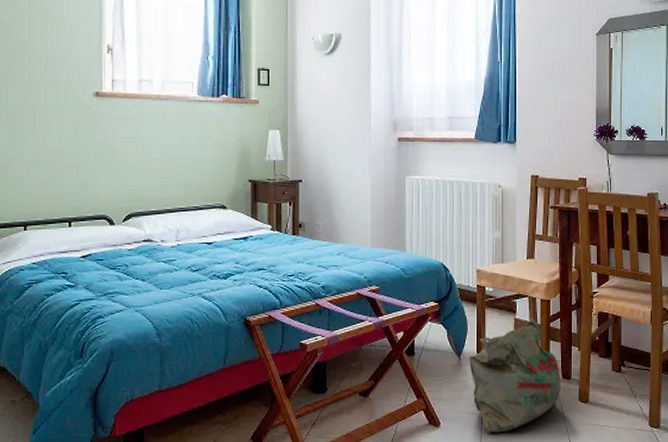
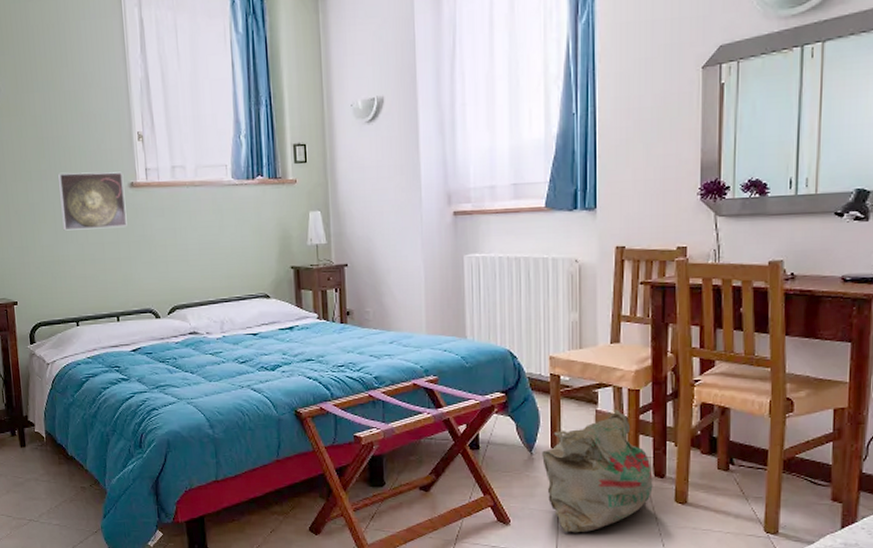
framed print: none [19,77,89,134] -> present [57,172,127,231]

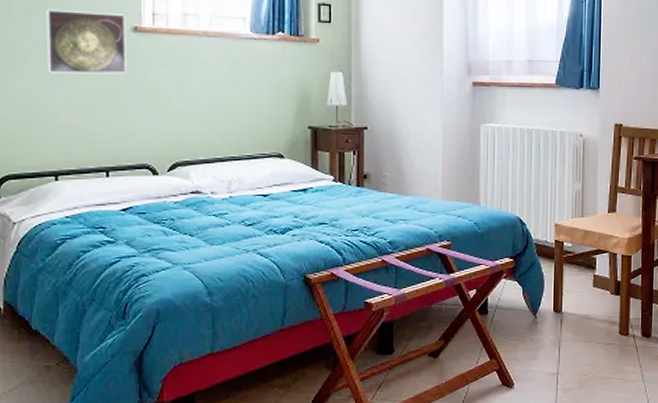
bag: present [542,409,653,533] -> none [545,274,641,394]

